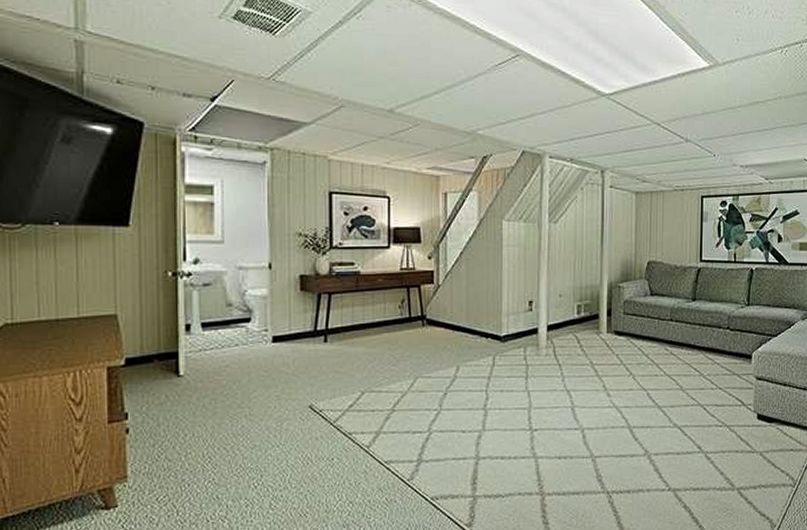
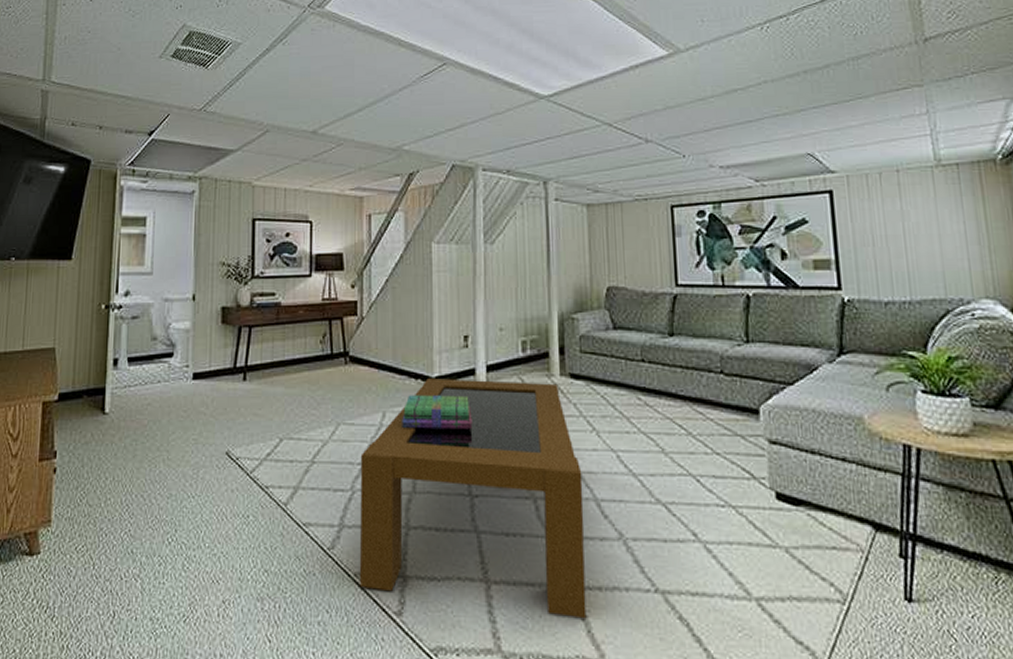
coffee table: none [435,337,620,515] -> present [359,378,587,619]
stack of books: none [474,350,534,380] -> present [402,395,473,430]

